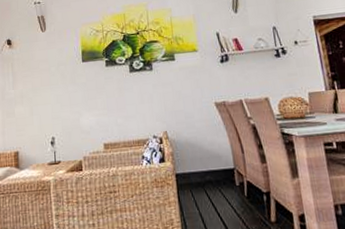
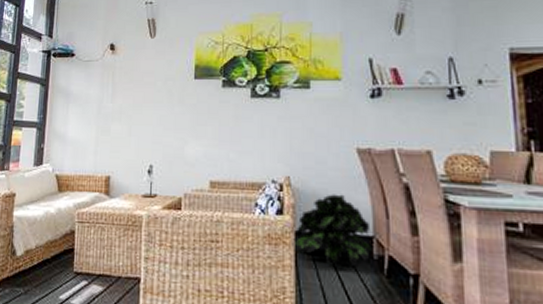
potted plant: none [174,139,236,197] -> present [292,194,373,268]

